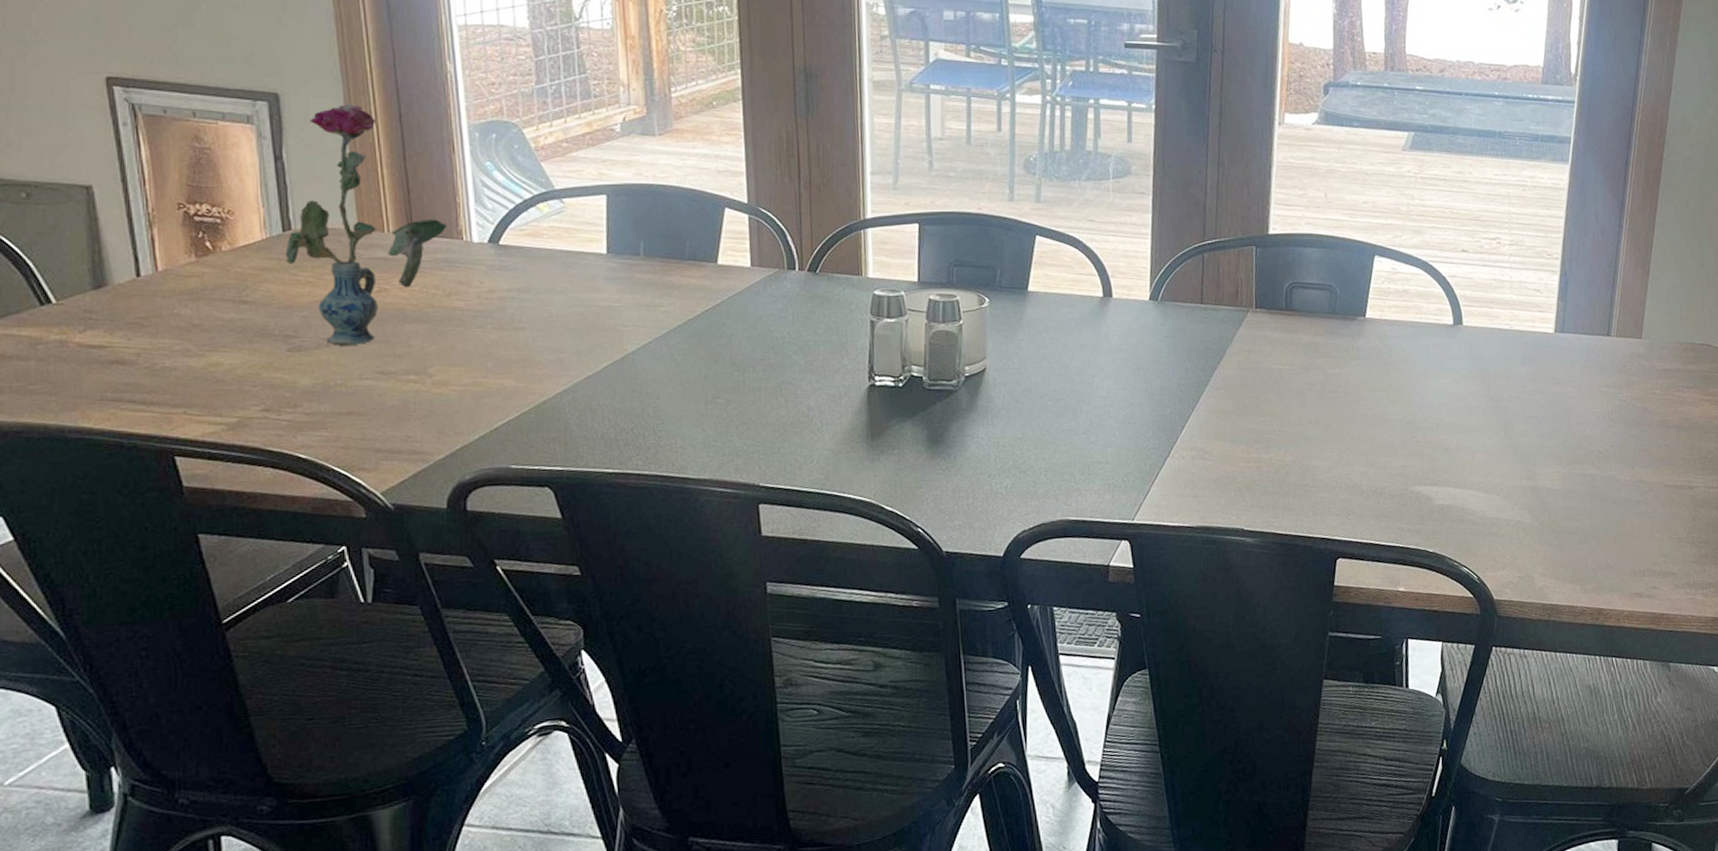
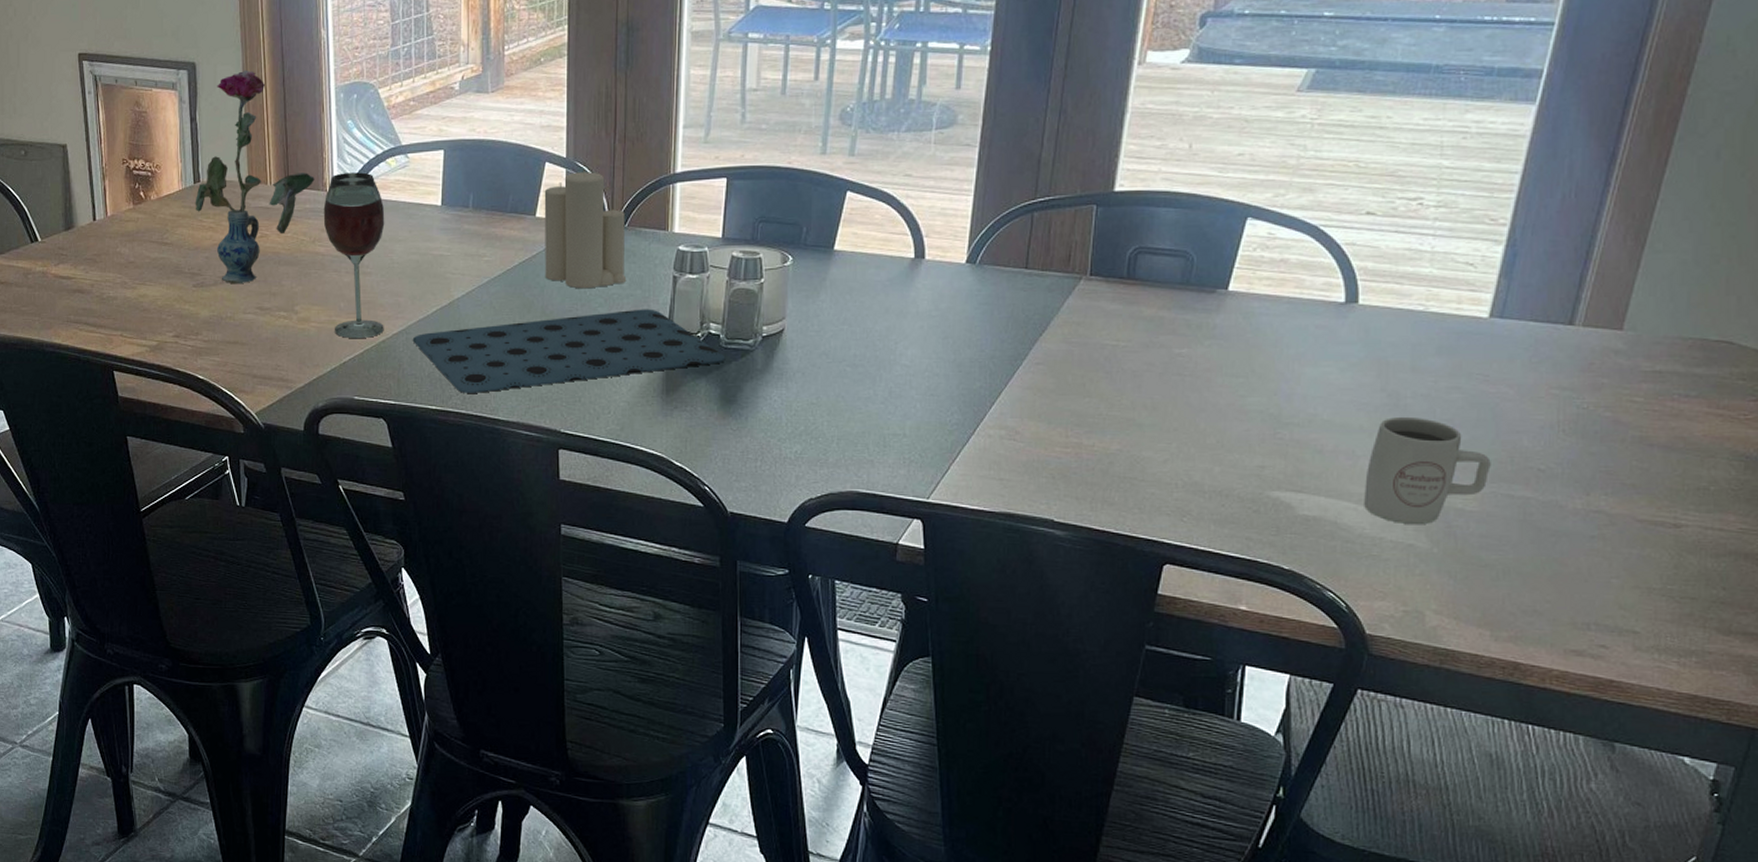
wineglass: none [459,218,544,402] -> present [323,172,385,339]
placemat: none [580,354,930,453] -> present [412,309,726,393]
candle: none [725,208,822,337] -> present [544,162,627,289]
mug: none [1481,416,1567,505] -> present [1364,416,1491,525]

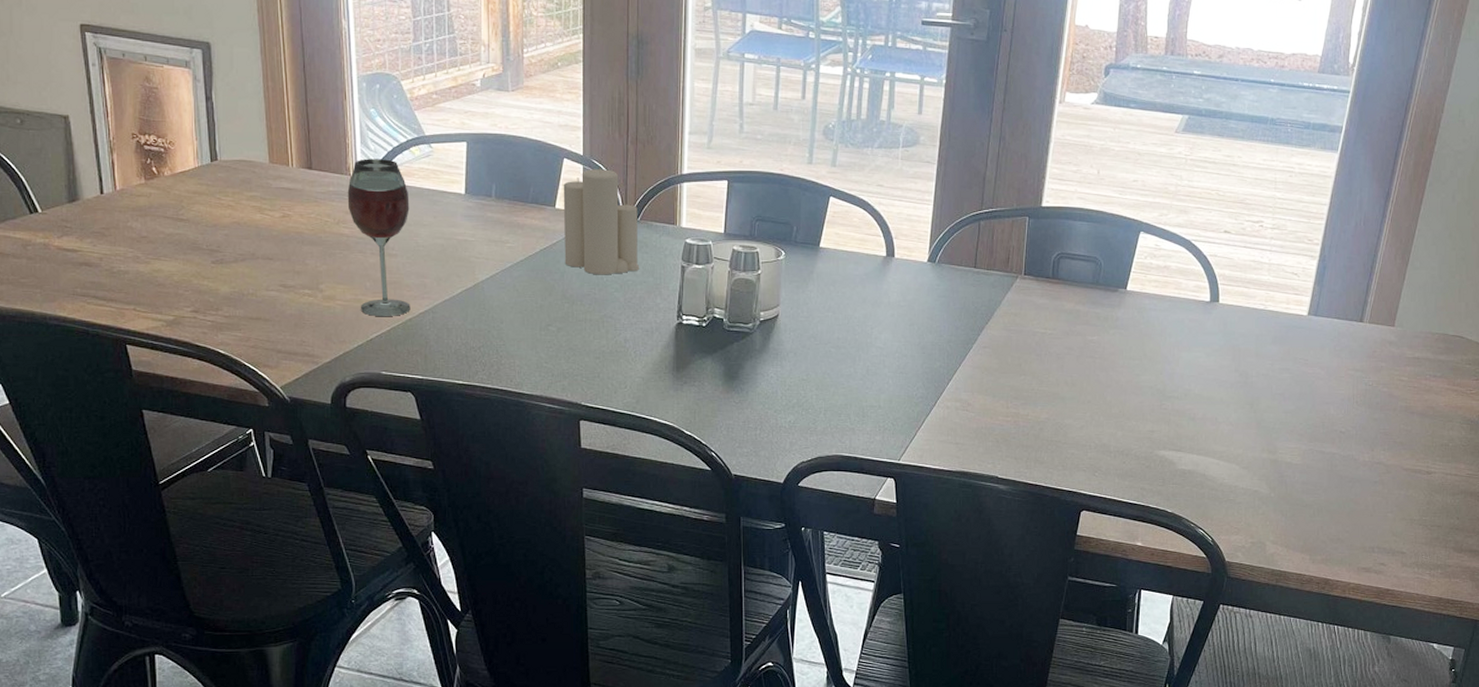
vase: present [195,69,315,283] -> none [212,53,338,261]
placemat: present [412,309,726,393] -> none [438,294,728,369]
mug: present [1364,416,1491,525] -> none [1224,391,1309,476]

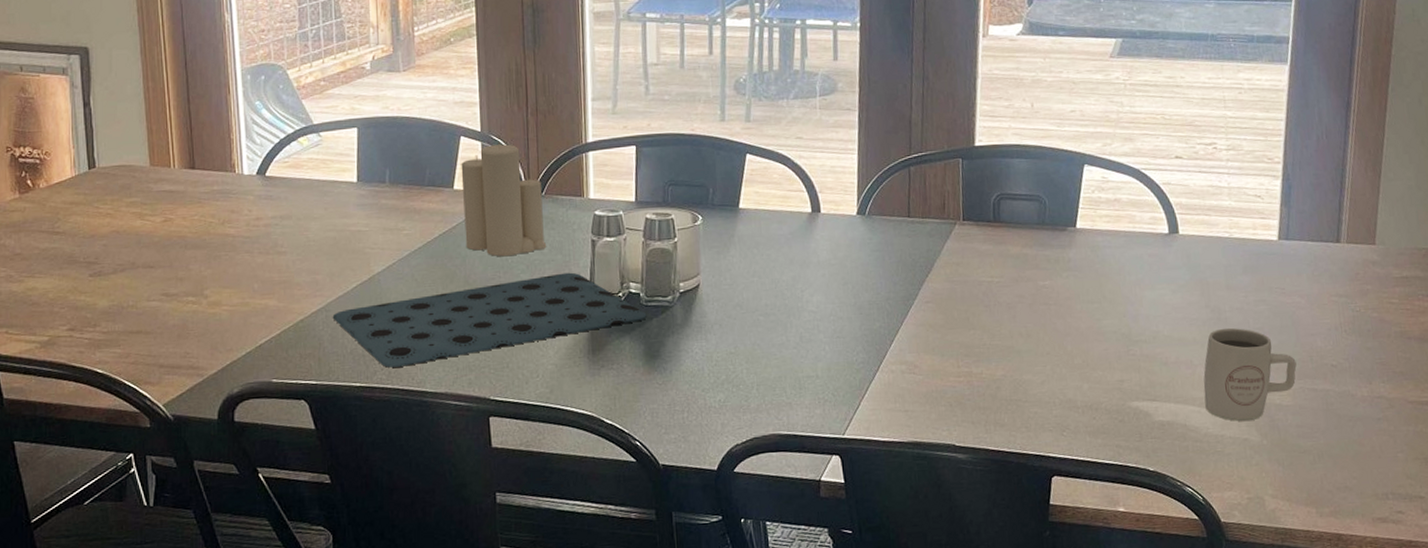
wineglass: present [347,159,410,317] -> none [232,152,302,320]
placemat: none [438,294,728,369] -> present [332,272,647,368]
mug: none [1224,391,1309,476] -> present [1203,327,1297,422]

